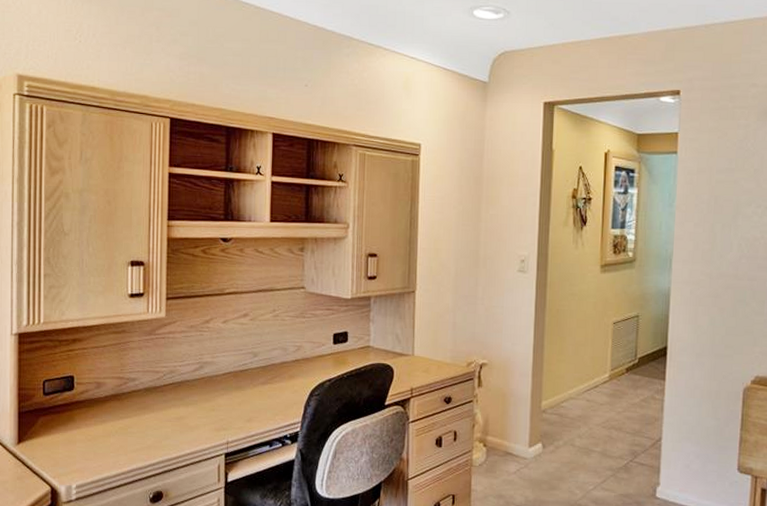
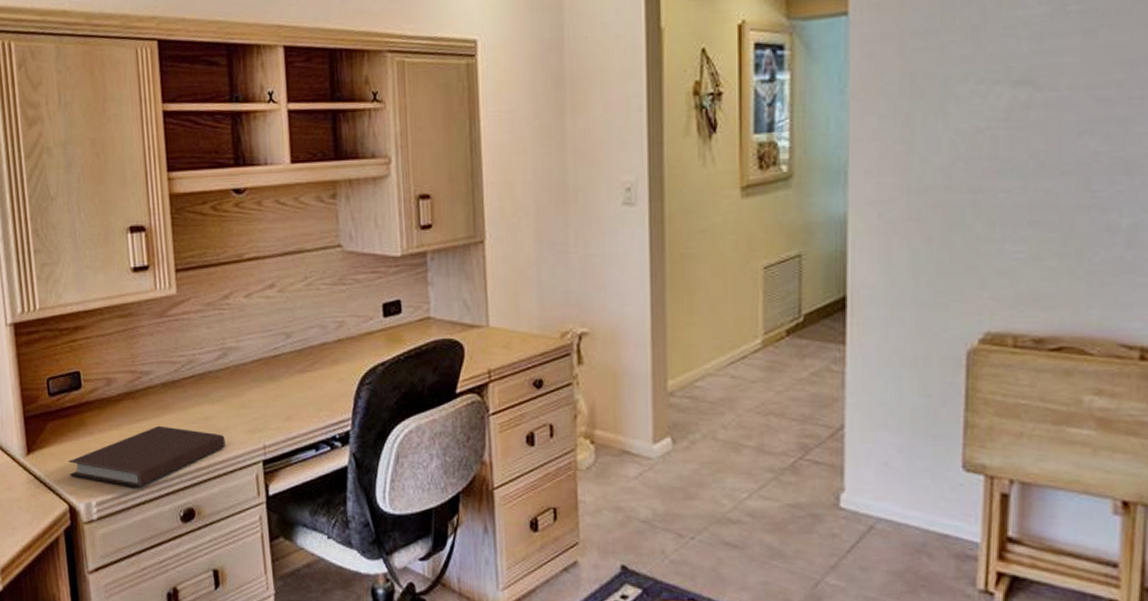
notebook: none [54,422,195,473] -> present [67,425,225,487]

